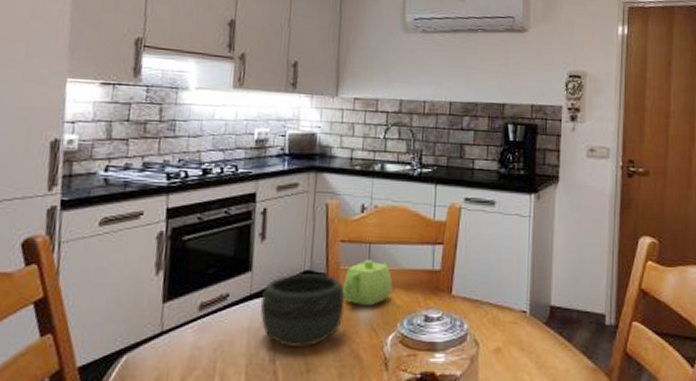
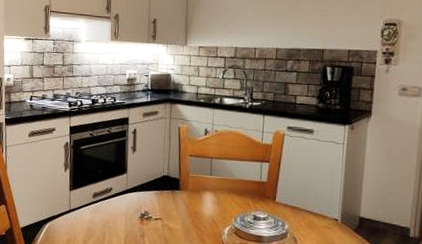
bowl: present [260,272,345,348] -> none [133,177,193,230]
teapot: present [342,259,393,307] -> none [191,170,229,205]

